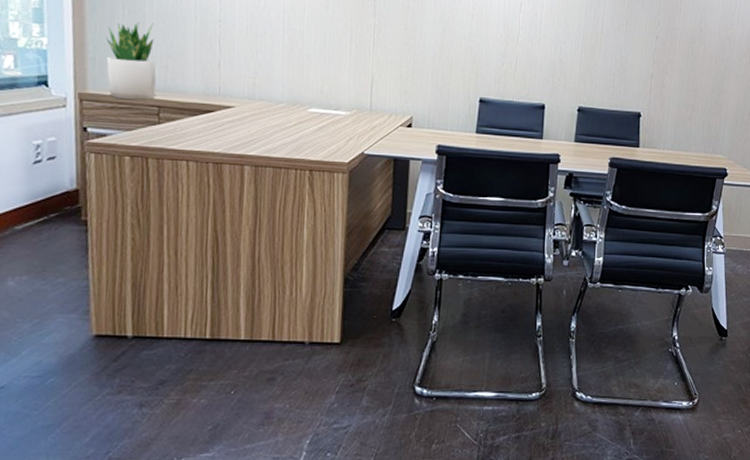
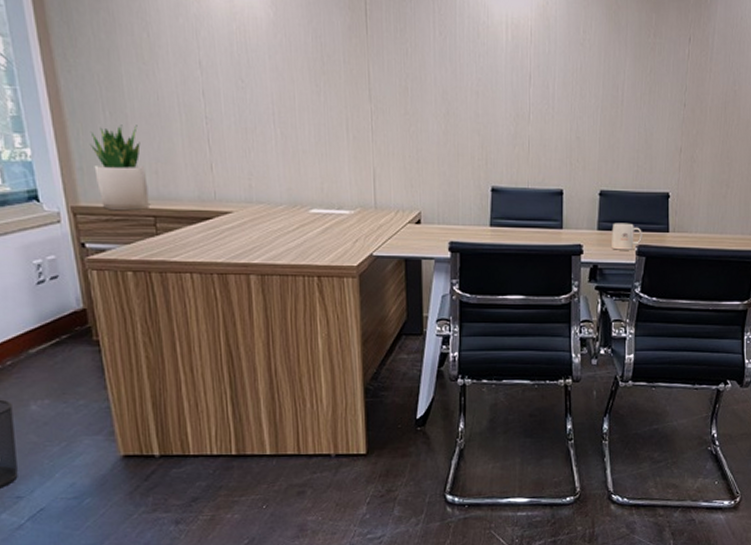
mug: none [587,136,615,162] -> present [612,223,642,250]

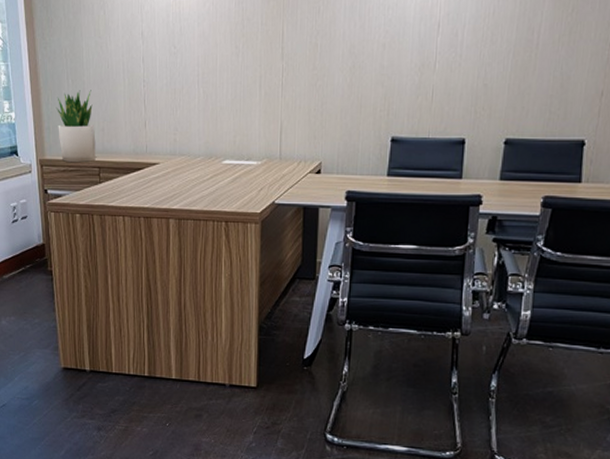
mug: present [612,223,642,250] -> none [514,172,550,201]

